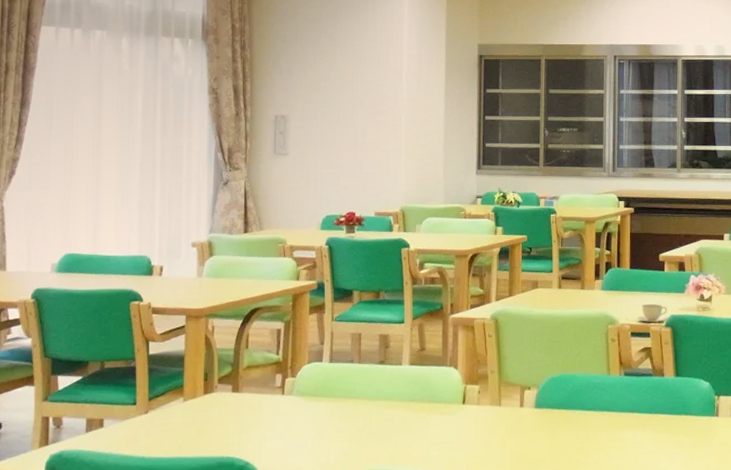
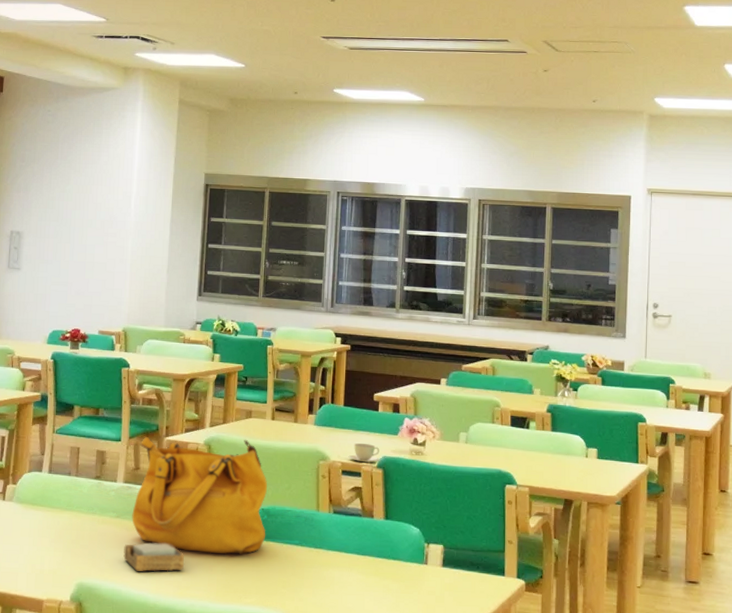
napkin holder: none [413,422,477,453] -> present [123,542,185,572]
handbag: none [420,310,558,427] -> present [132,436,268,555]

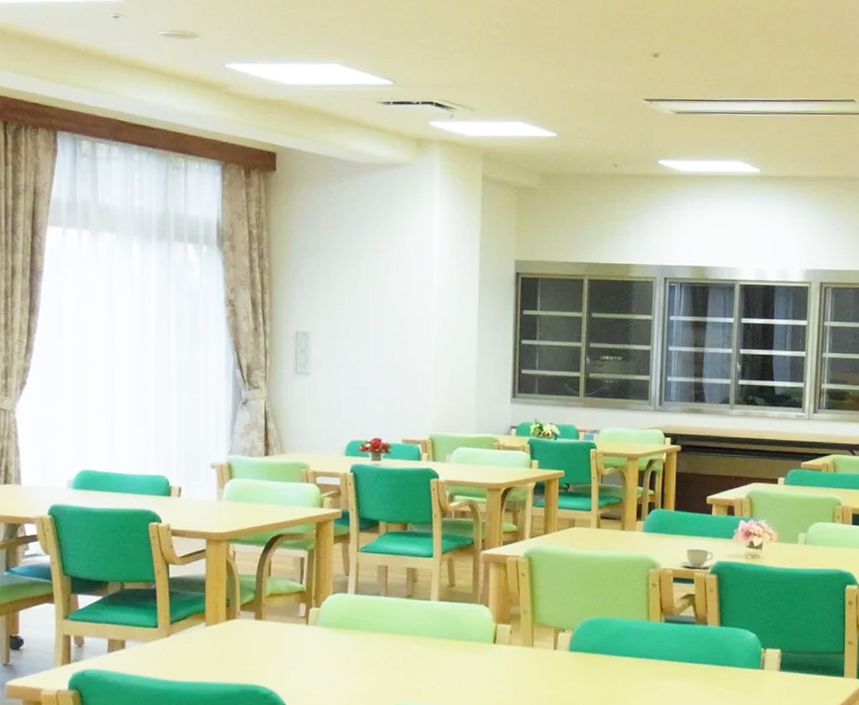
napkin holder: present [123,542,185,572] -> none [441,661,508,691]
handbag: present [132,436,268,555] -> none [449,549,595,669]

